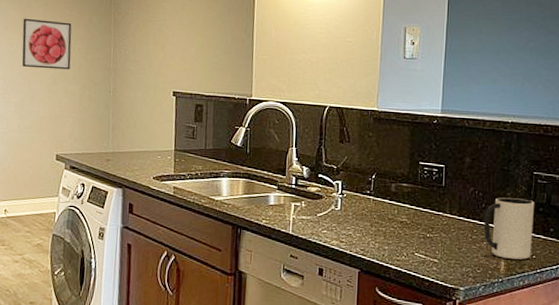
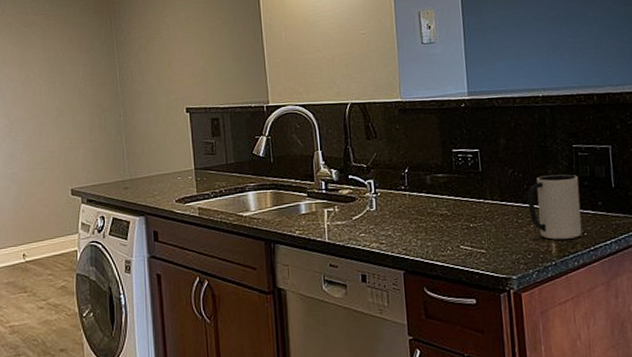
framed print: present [22,18,72,70] -> none [22,50,76,102]

